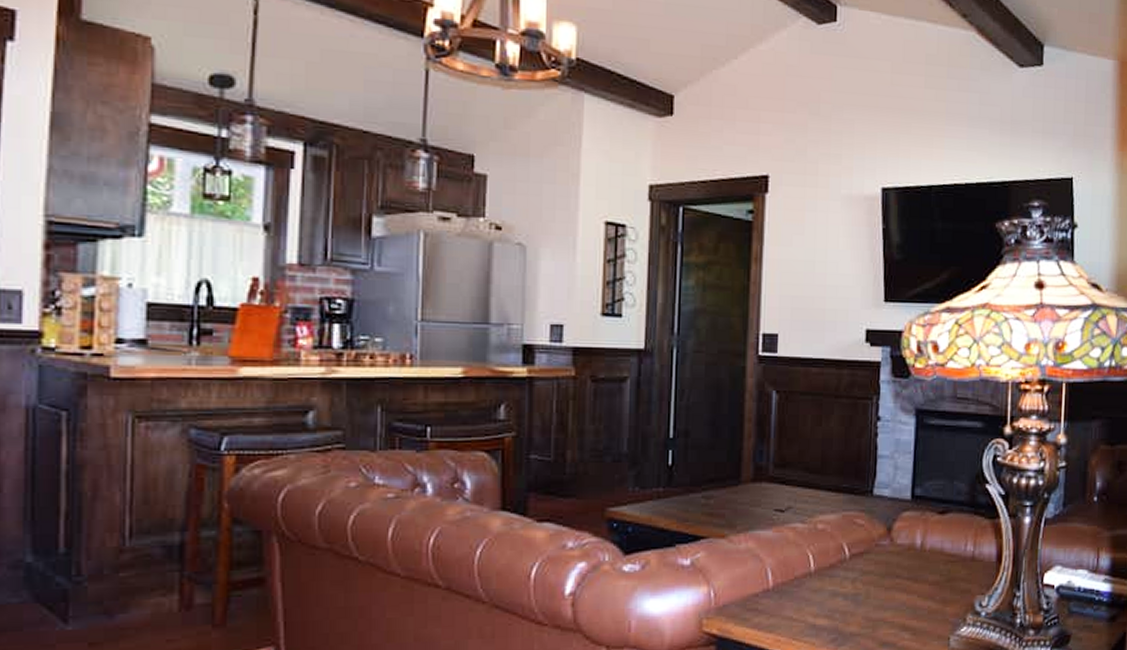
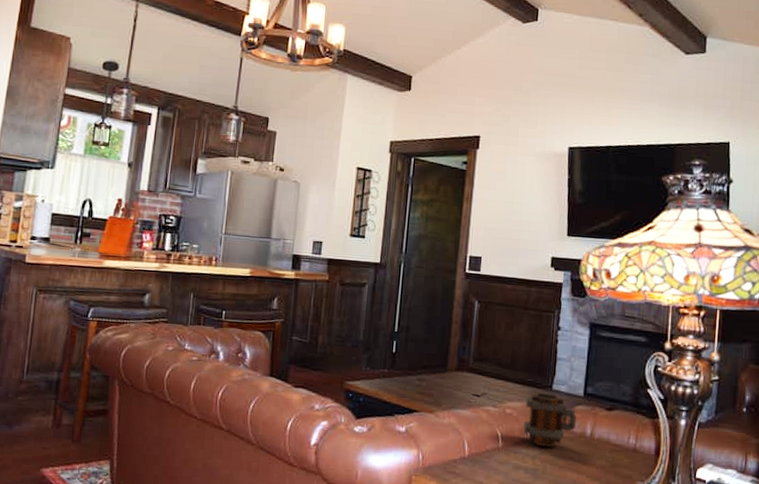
mug: none [838,499,903,567] -> present [522,392,576,448]

